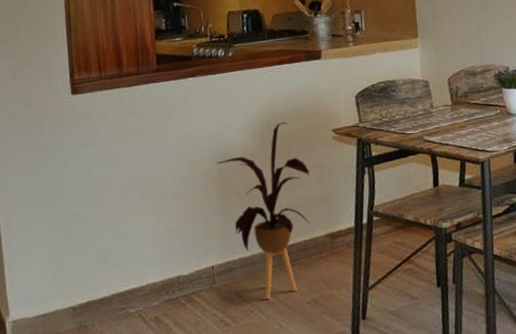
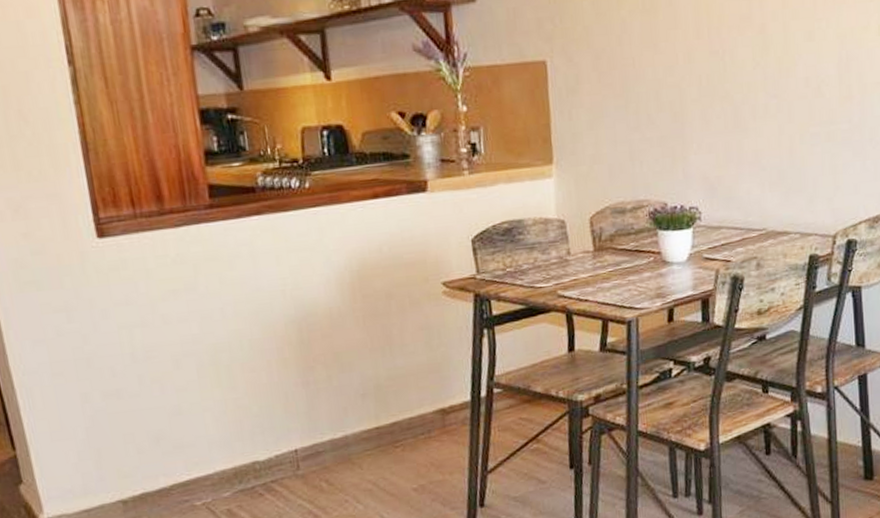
house plant: present [216,122,311,299] -> none [295,273,417,487]

